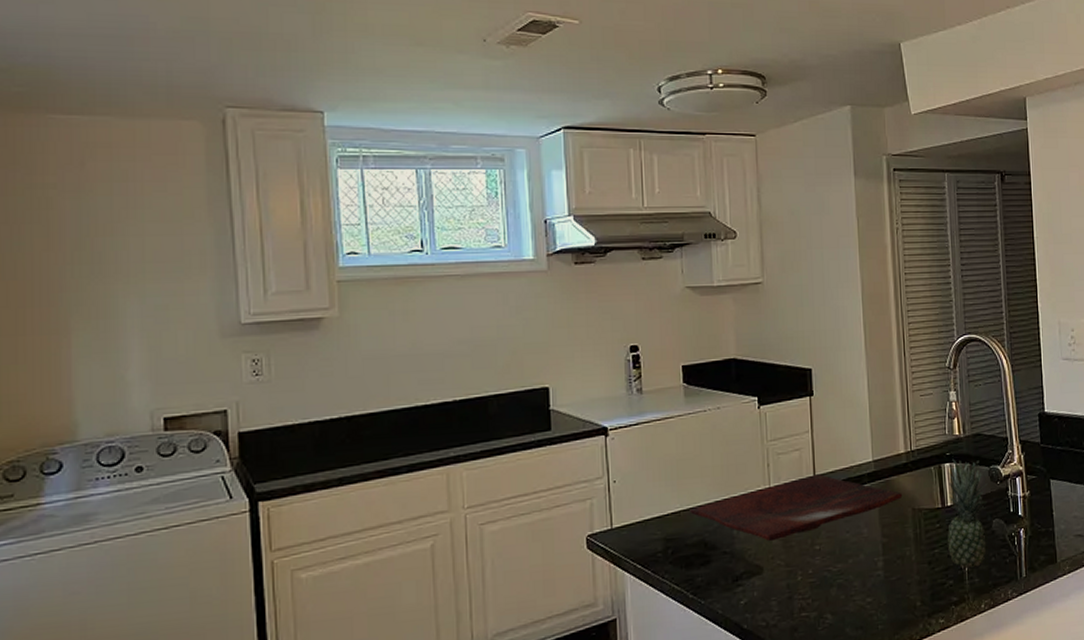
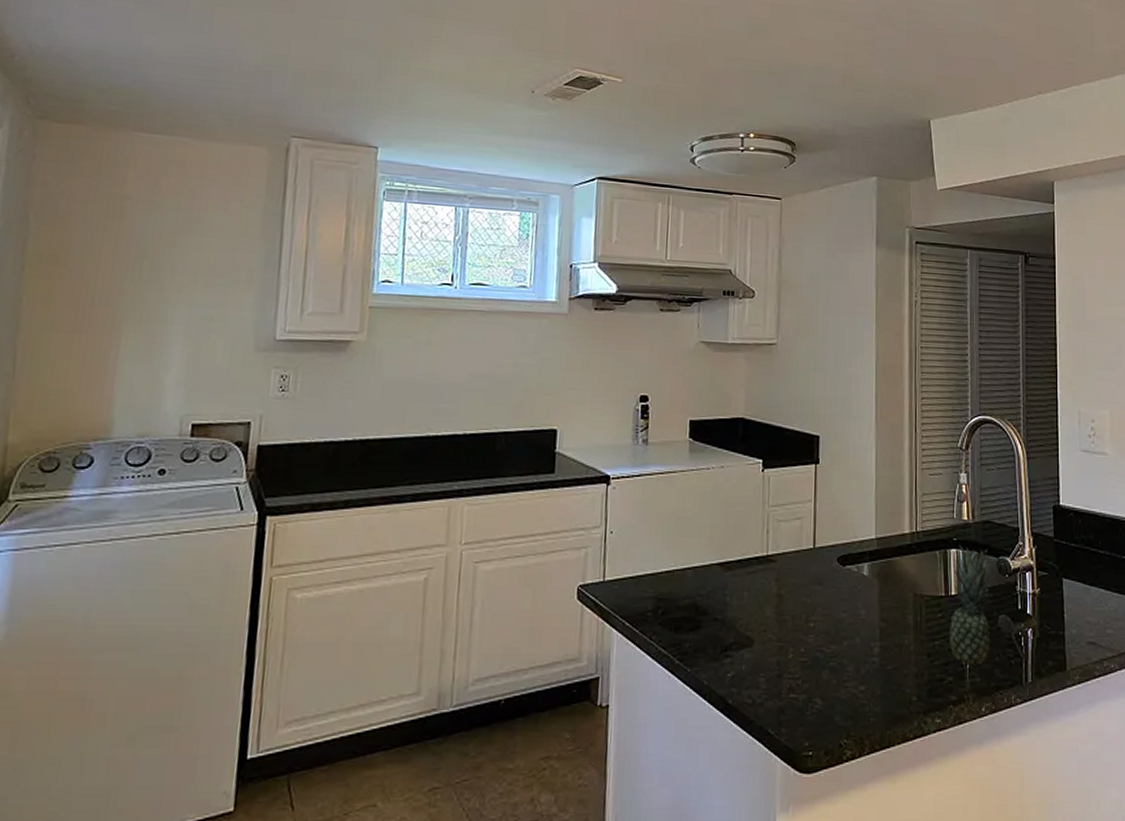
cutting board: present [690,474,903,542] -> none [684,546,905,613]

